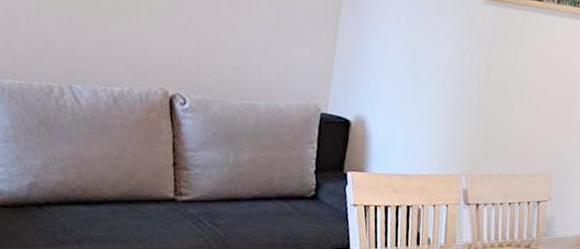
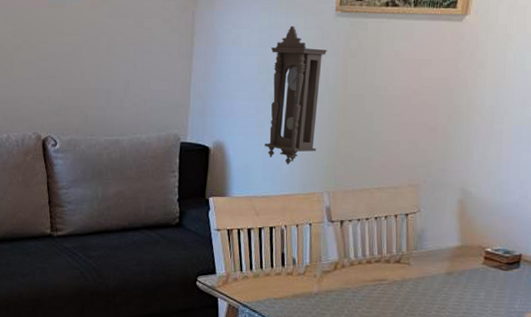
pendulum clock: none [406,7,473,145] -> present [265,25,327,165]

